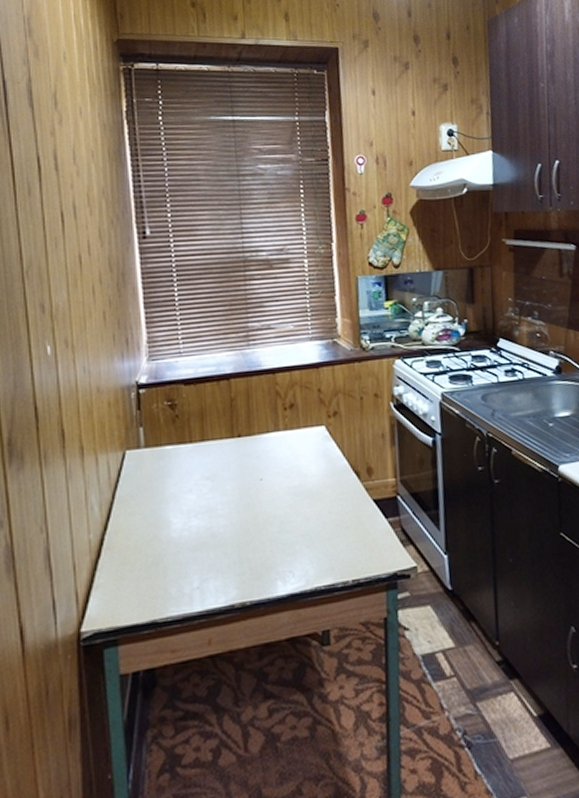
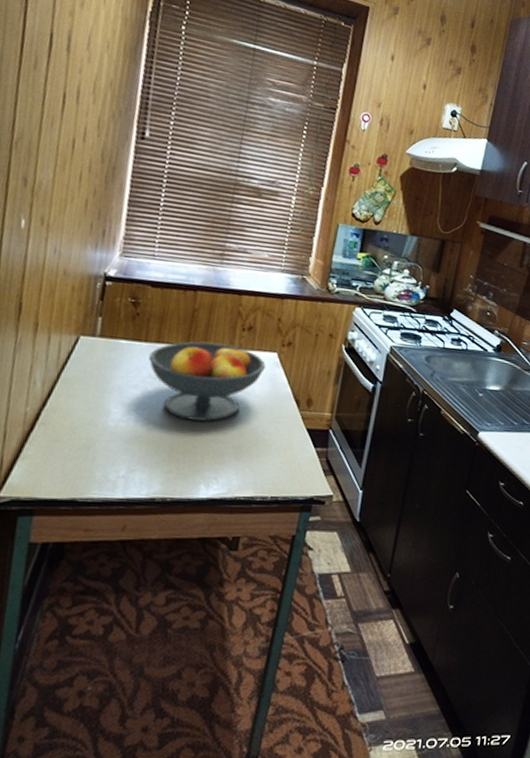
fruit bowl: none [197,425,316,516] -> present [149,341,266,422]

